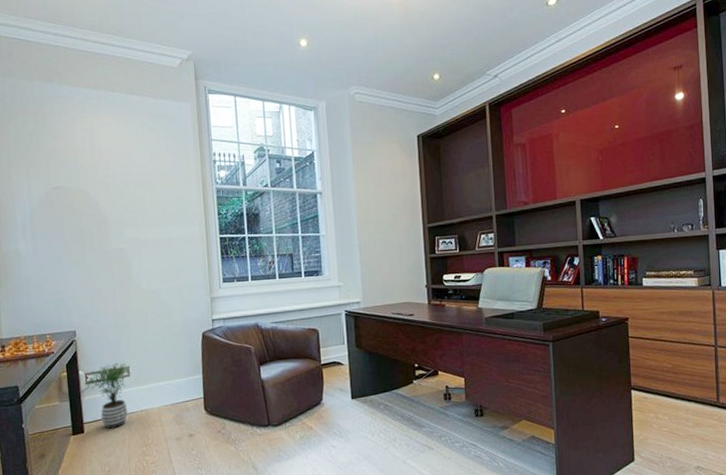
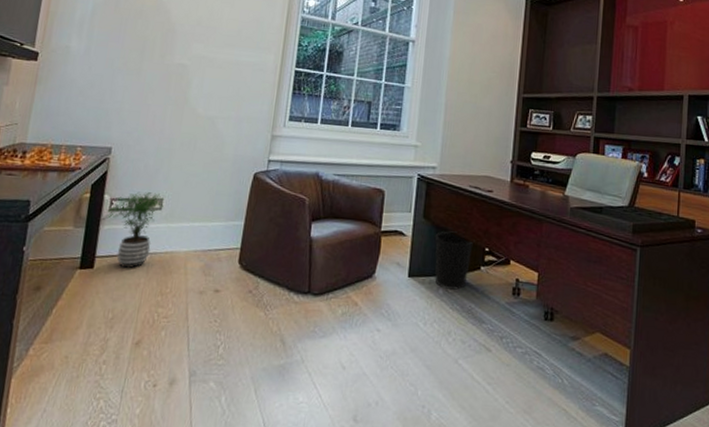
wastebasket: none [369,354,404,404] -> present [435,231,473,290]

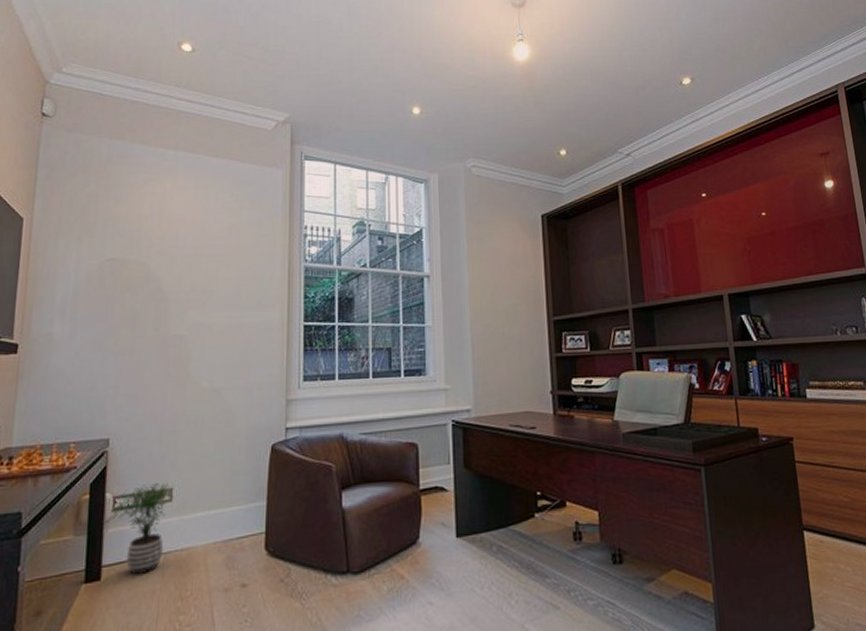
wastebasket: present [435,231,473,290] -> none [479,478,523,545]

